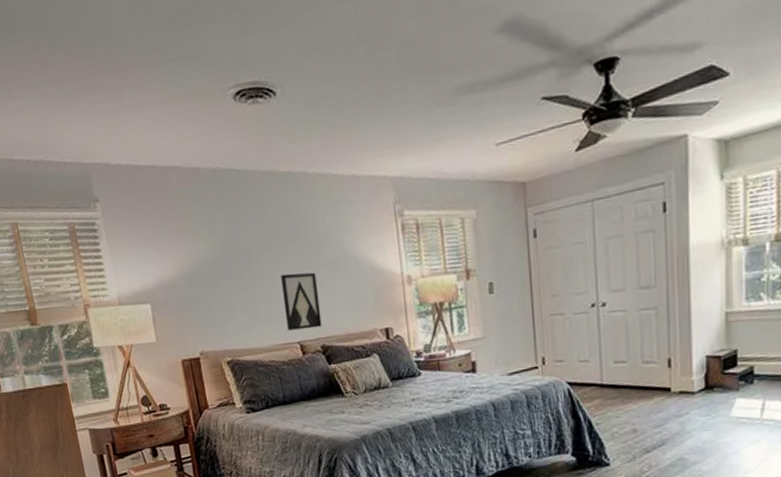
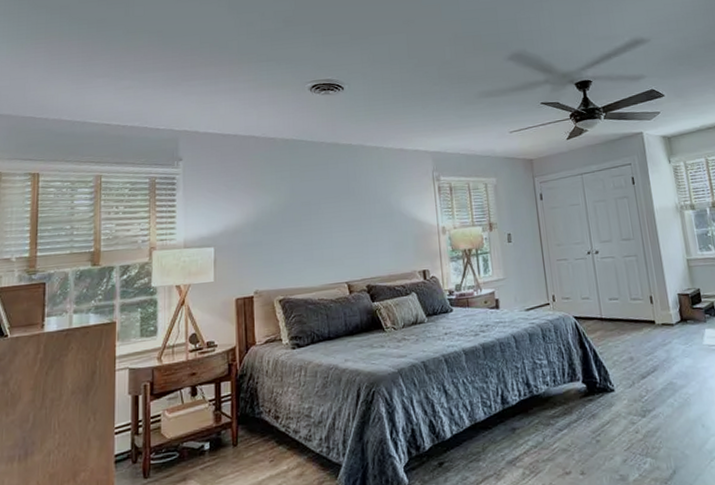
wall art: present [281,272,322,331] -> none [336,222,369,272]

